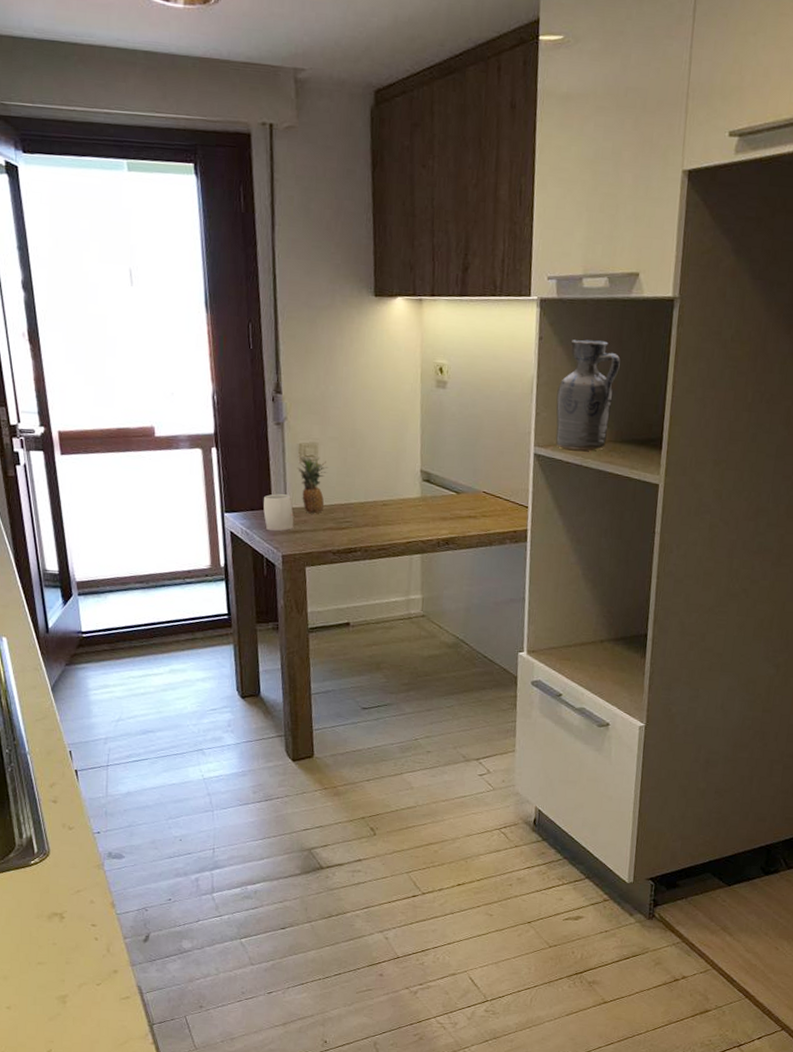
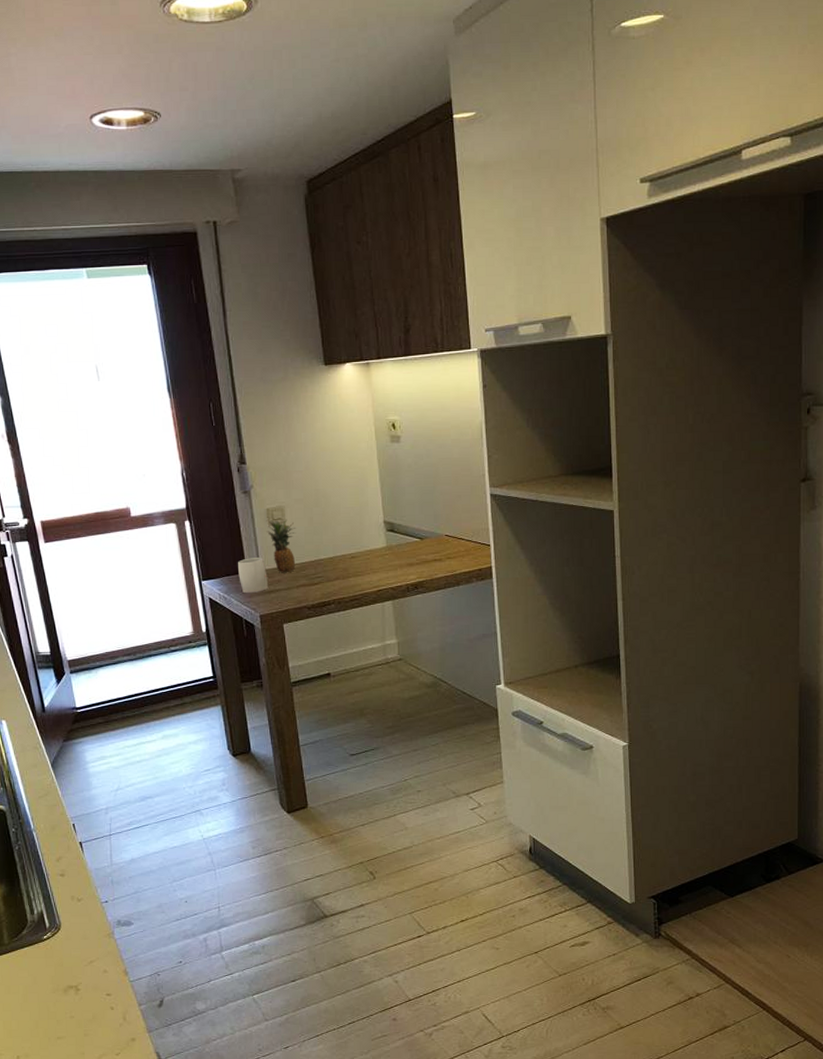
ceramic jug: present [555,339,621,451] -> none [506,382,564,488]

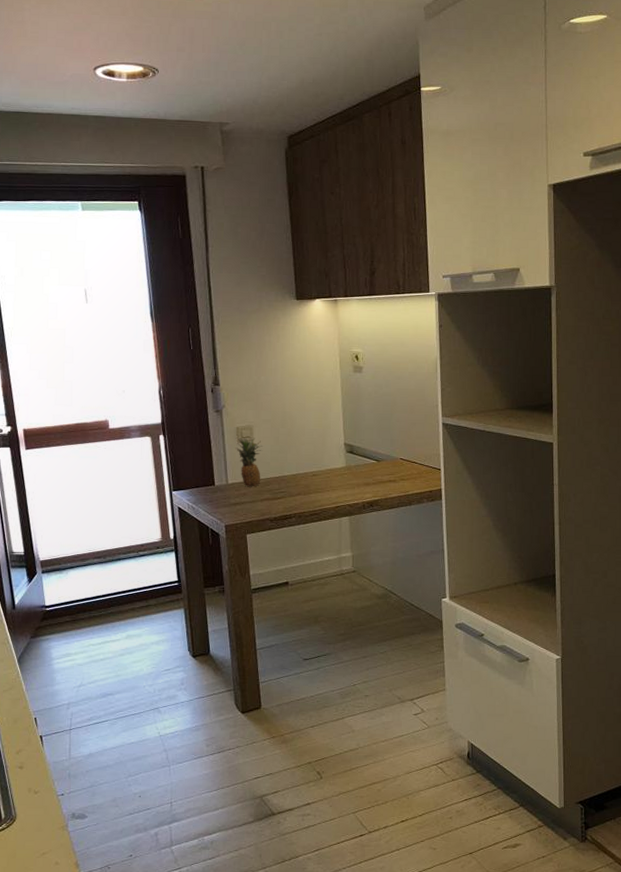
mug: present [238,558,269,594] -> none [207,472,235,505]

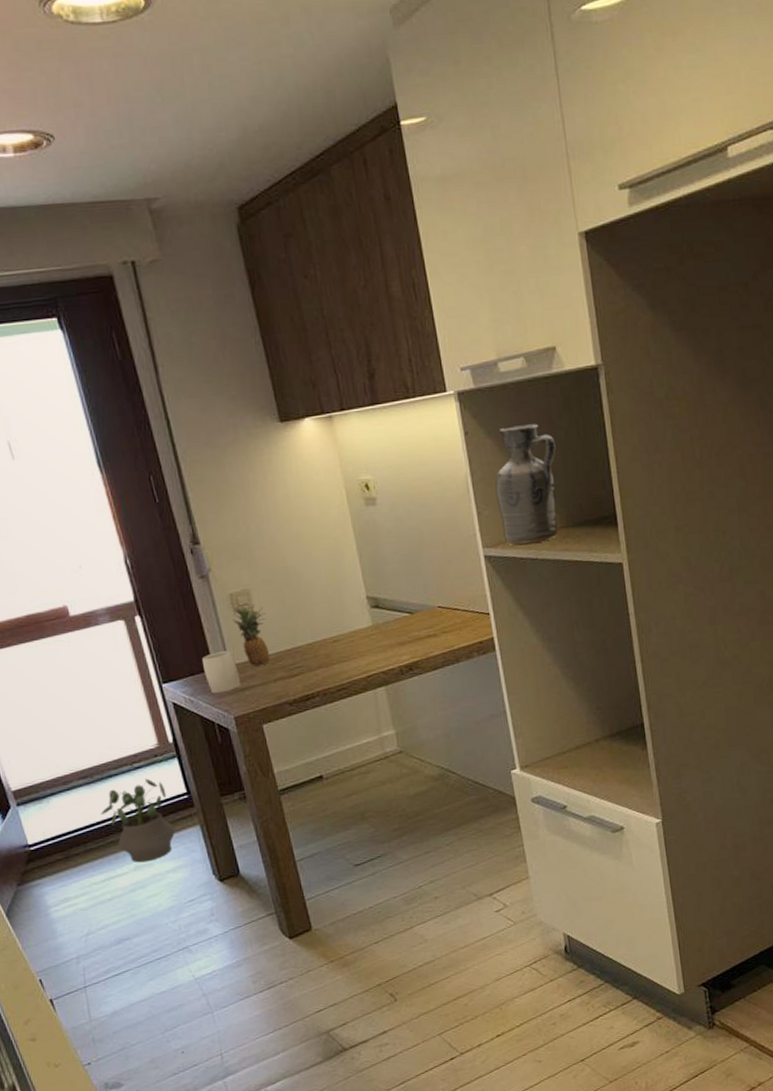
potted plant: none [107,565,164,633] -> present [100,778,176,863]
mug: none [207,472,235,505] -> present [202,651,241,694]
ceramic jug: none [458,325,511,419] -> present [494,424,558,546]

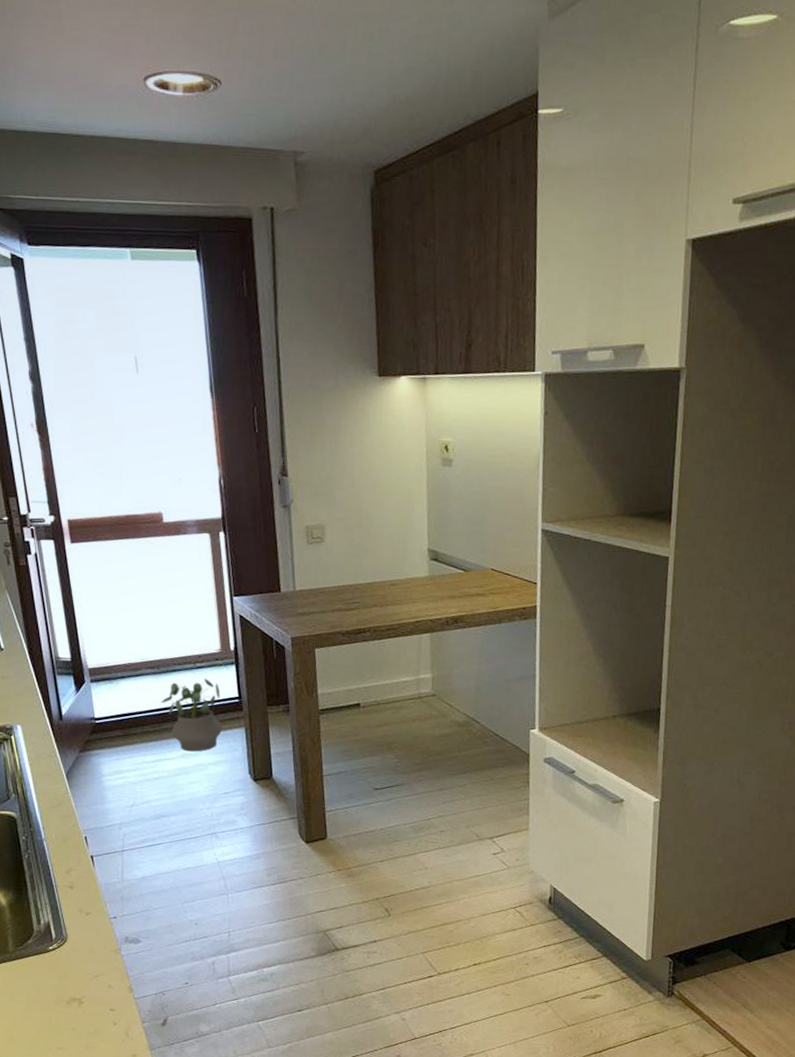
mug: present [202,651,241,694] -> none [272,576,303,614]
fruit: present [230,603,270,667] -> none [304,538,336,596]
ceramic jug: present [494,424,558,546] -> none [562,413,628,526]

